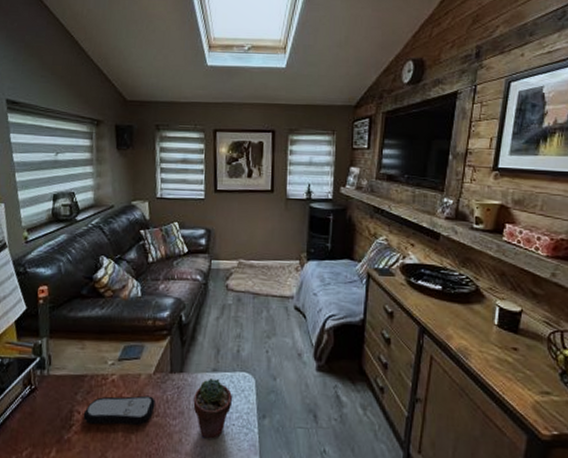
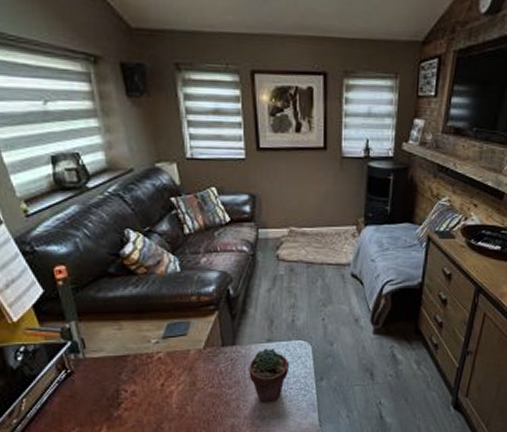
remote control: present [83,395,156,425] -> none [131,369,209,401]

